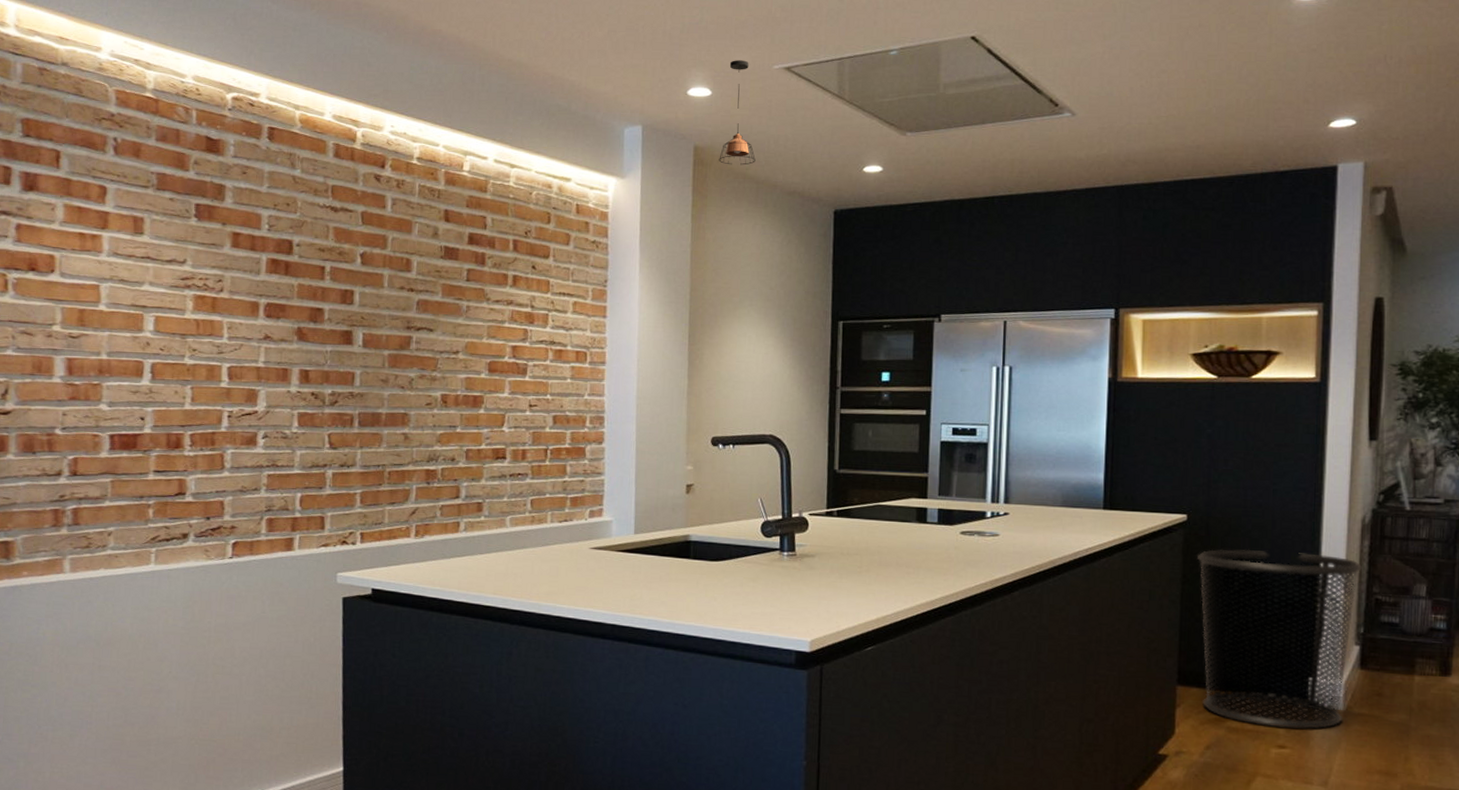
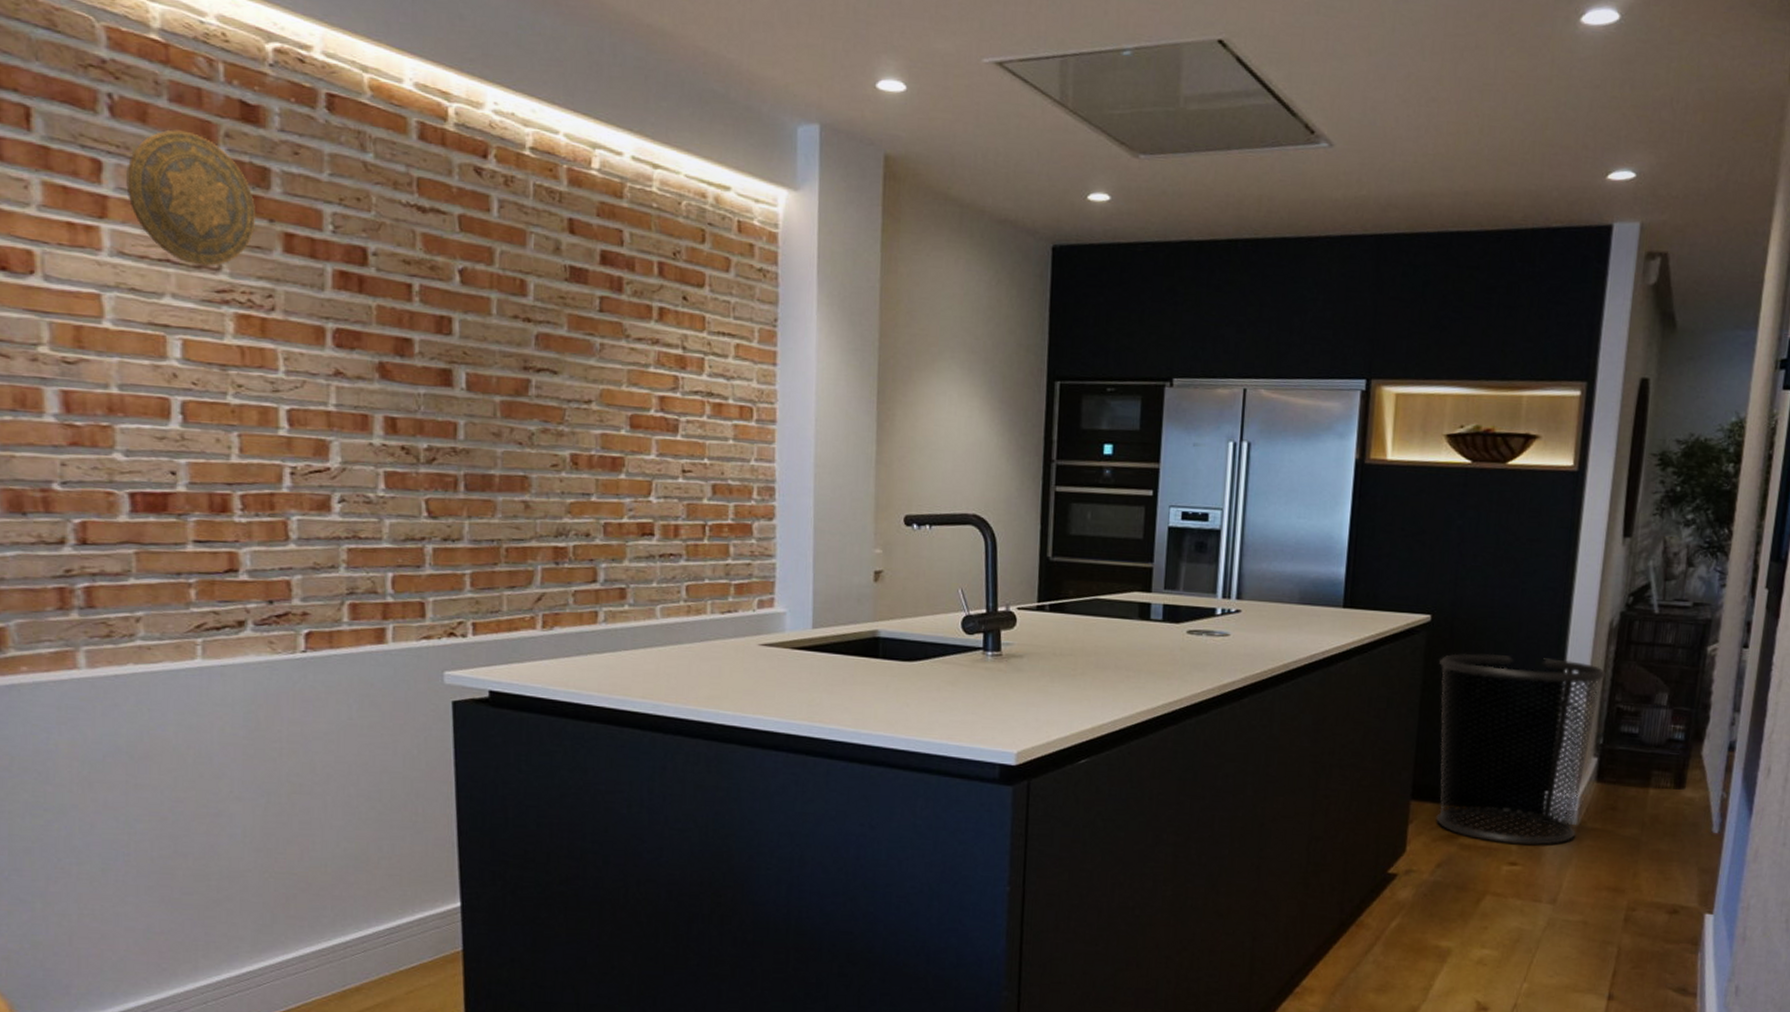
decorative plate: none [122,161,214,260] -> present [126,129,256,266]
pendant light: present [719,60,756,165] -> none [914,47,959,183]

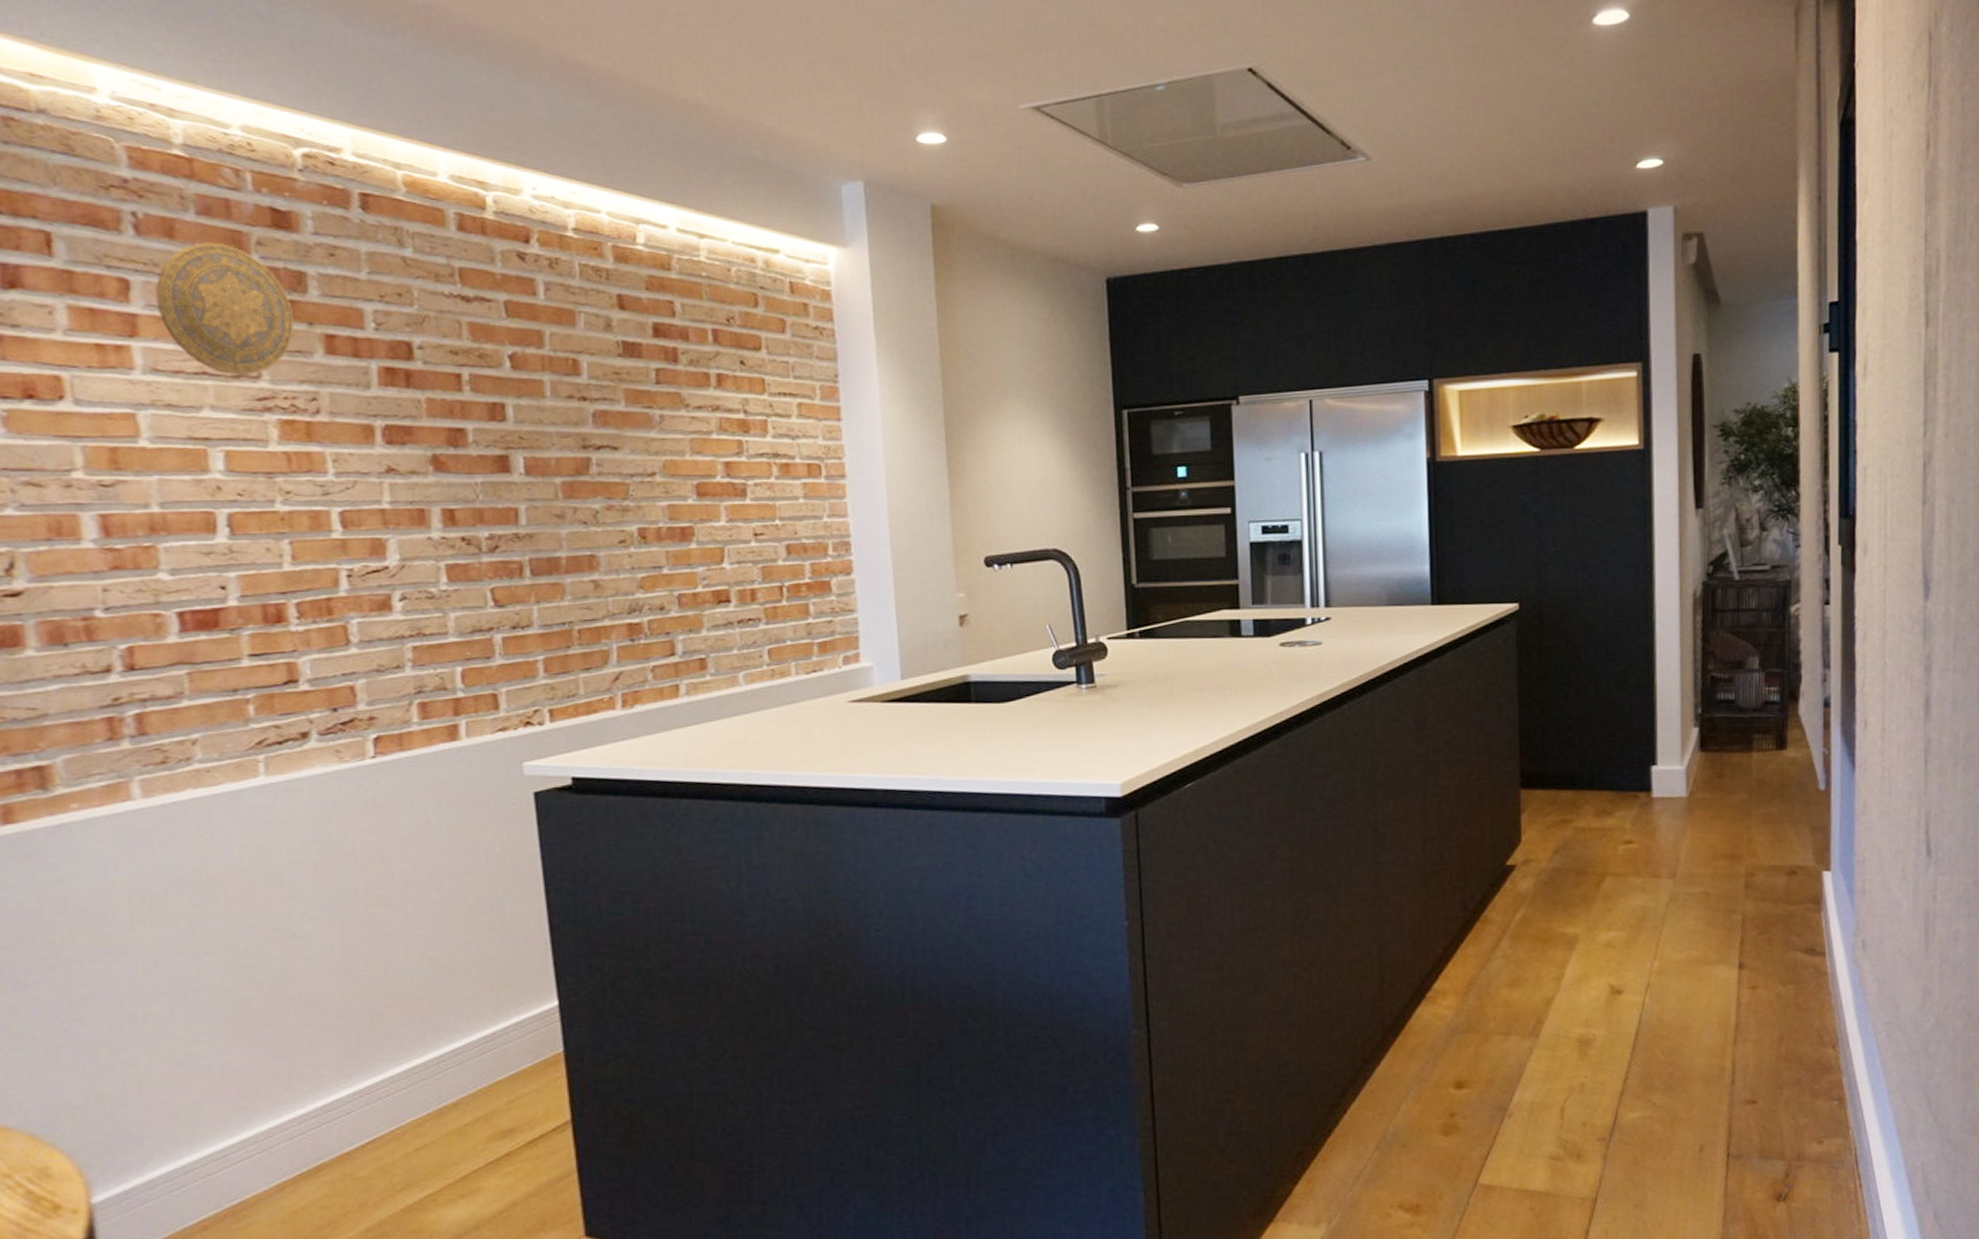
waste bin: present [1436,653,1606,846] -> none [1532,634,1696,822]

